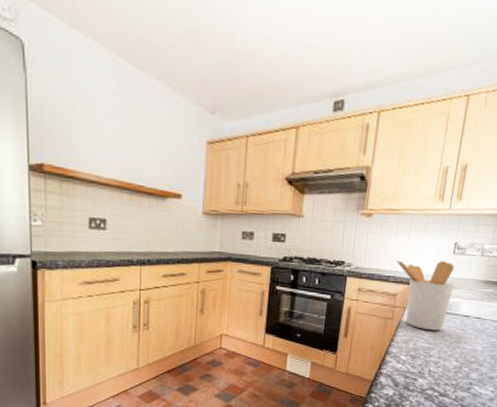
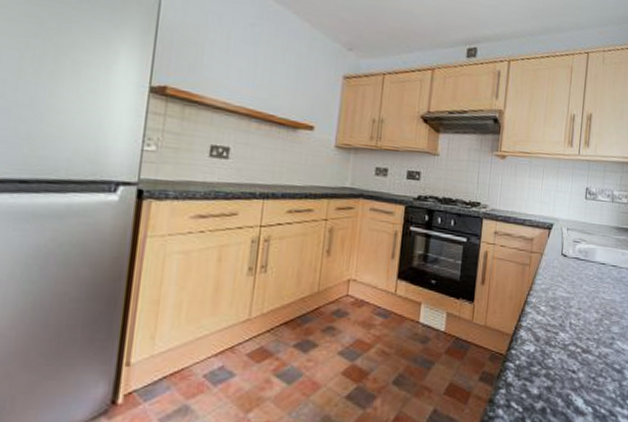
utensil holder: present [396,260,455,331] -> none [531,203,589,279]

